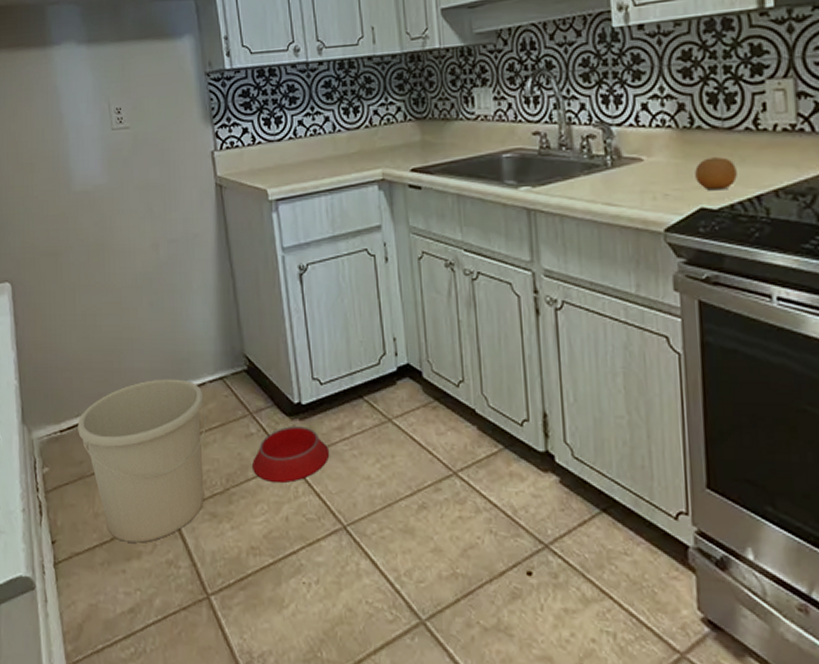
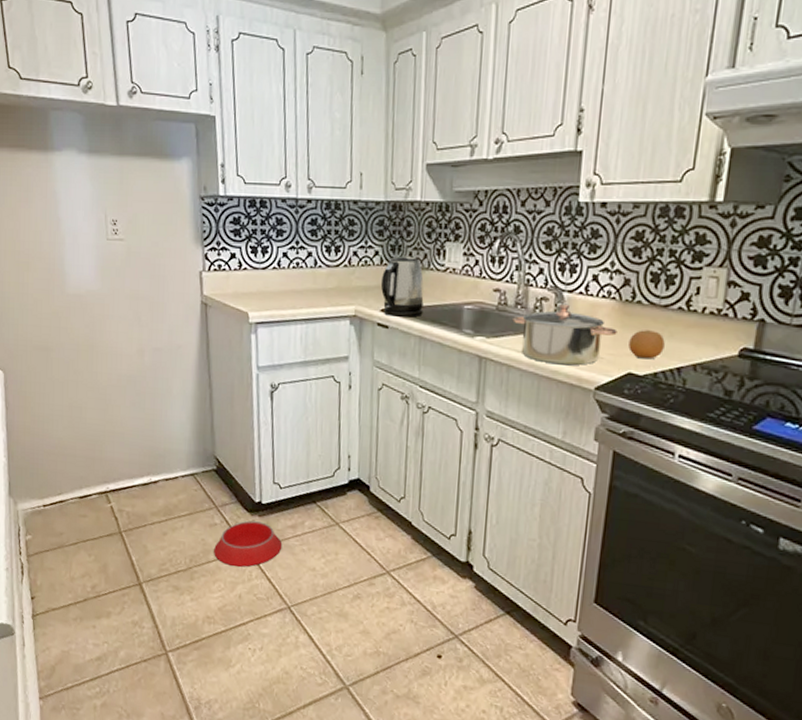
bucket: present [78,378,206,543] -> none [60,469,176,605]
kettle: none [407,107,457,175] -> present [380,255,424,317]
cooking pot: none [558,139,680,208] -> present [512,303,618,366]

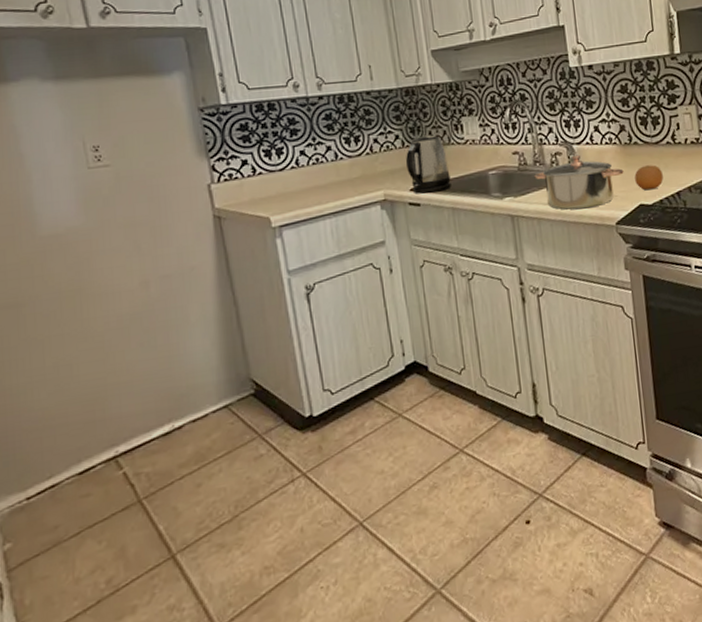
pet bowl: present [214,520,283,567] -> none [263,437,343,499]

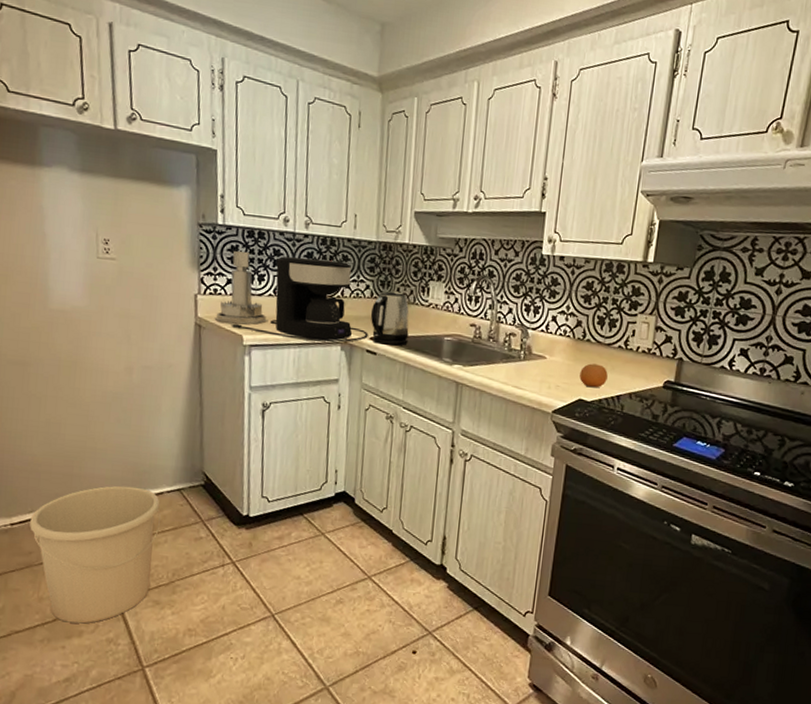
bucket: none [50,415,210,601] -> present [30,485,161,624]
paper towel holder: none [234,127,296,209] -> present [214,250,268,325]
coffee maker: none [254,116,408,212] -> present [231,256,368,343]
cooking pot: present [534,154,624,210] -> none [485,339,571,392]

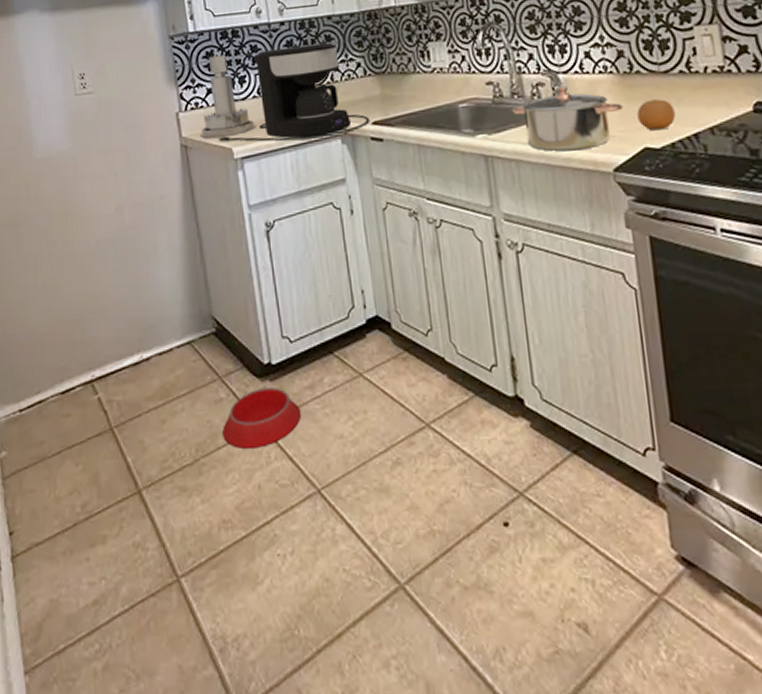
bucket: present [30,485,161,624] -> none [38,346,174,526]
pet bowl: none [198,533,269,579] -> present [222,387,302,448]
kettle: present [370,290,409,346] -> none [367,62,417,128]
cooking pot: none [485,339,571,392] -> present [512,85,623,152]

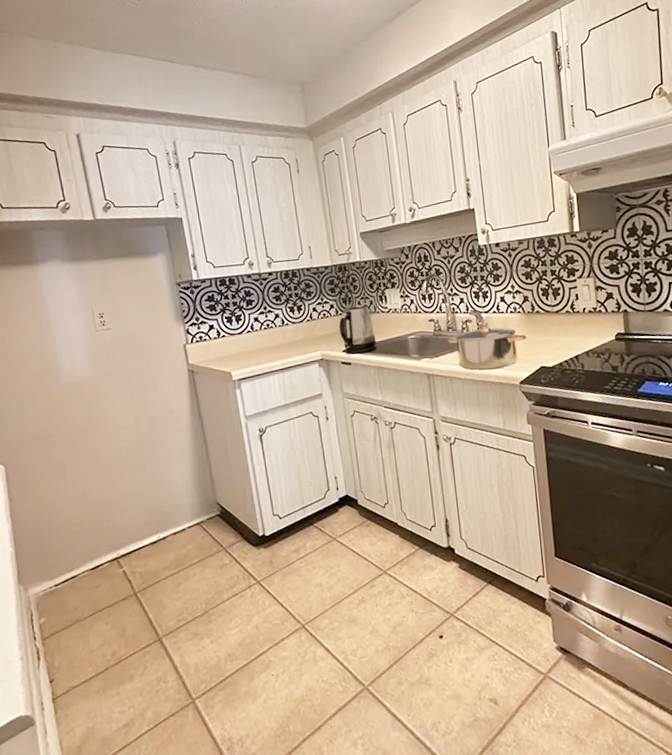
paper towel holder: present [199,54,257,138] -> none [204,298,251,365]
coffee maker: present [218,42,370,142] -> none [219,289,341,367]
pet bowl: present [222,387,302,448] -> none [227,553,289,600]
kettle: none [367,62,417,128] -> present [338,304,377,355]
fruit: present [637,99,676,131] -> none [537,331,563,354]

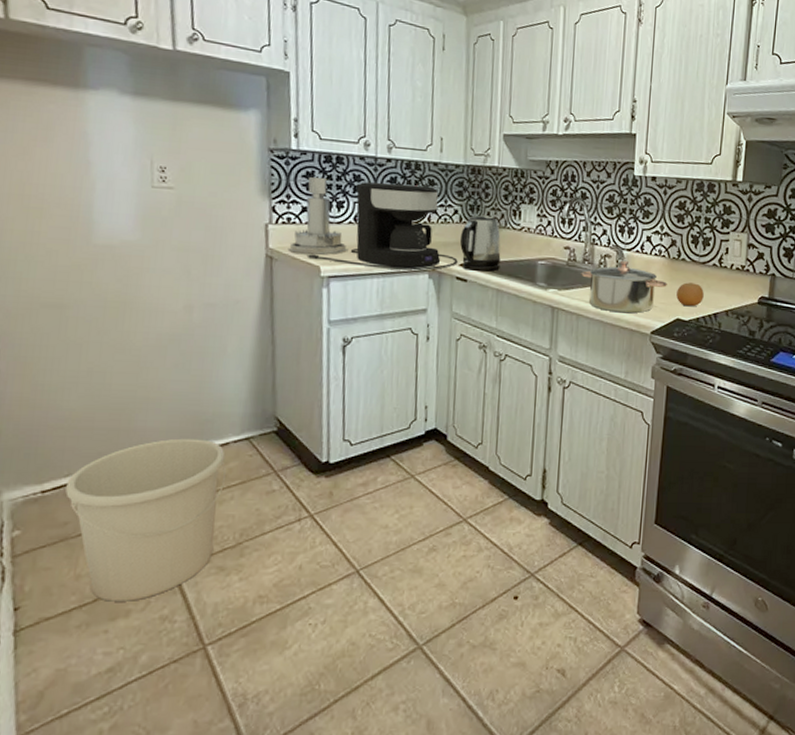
bucket: none [71,528,187,669] -> present [65,438,226,602]
paper towel holder: none [204,298,251,365] -> present [287,176,349,255]
coffee maker: none [219,289,341,367] -> present [306,182,458,271]
fruit: none [537,331,563,354] -> present [676,282,704,307]

